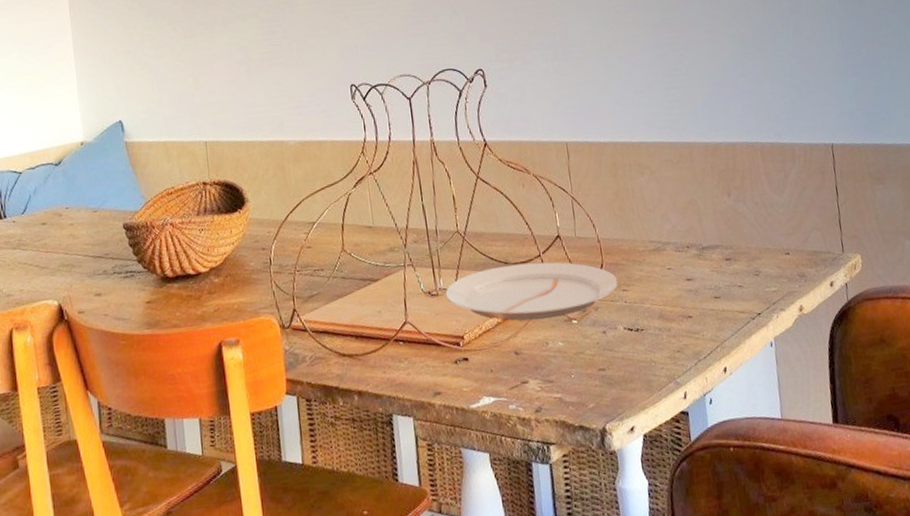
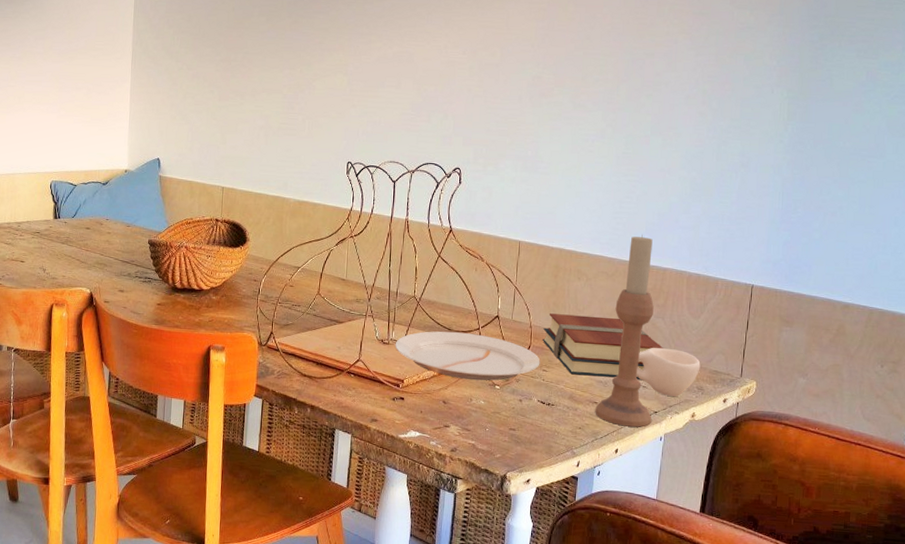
books: none [613,212,752,288] -> present [542,313,664,379]
candlestick: none [688,109,757,339] -> present [595,235,654,427]
cup: none [726,234,797,292] -> present [635,348,701,396]

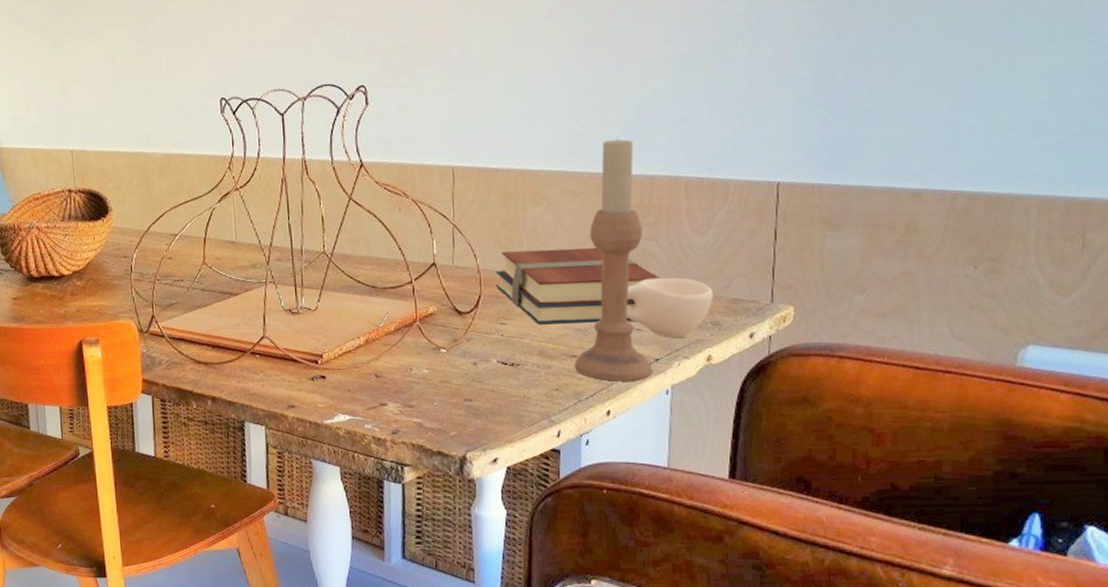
plate: present [395,331,540,381] -> none [306,288,496,346]

